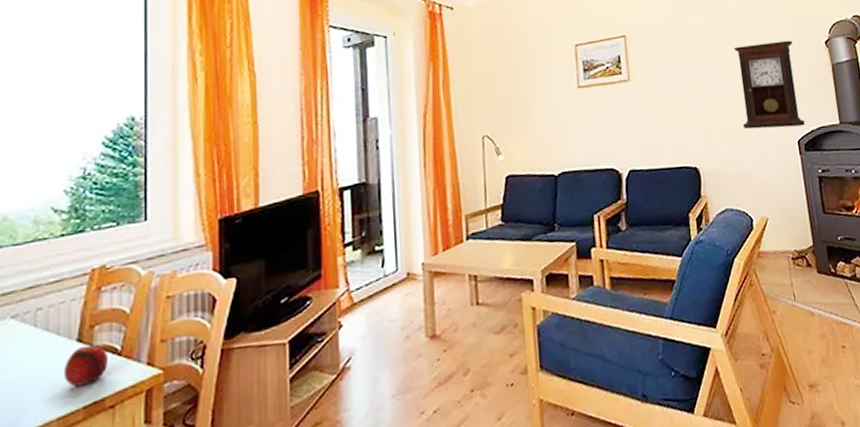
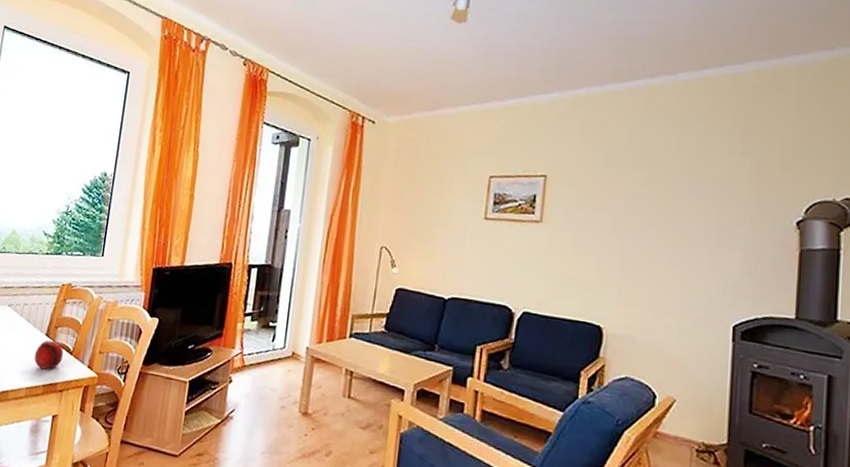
pendulum clock: present [733,40,805,130] -> none [665,208,752,311]

